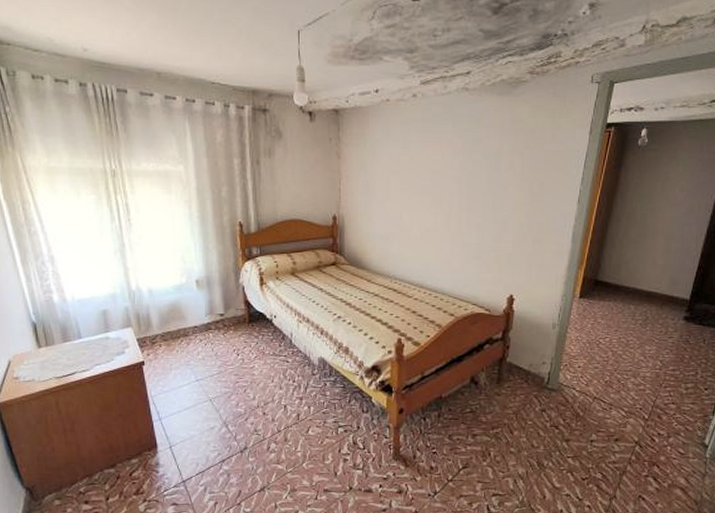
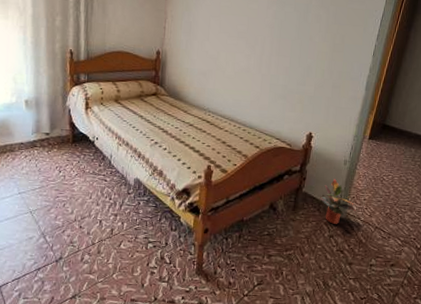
potted plant: none [526,345,570,396] -> present [319,179,356,224]

